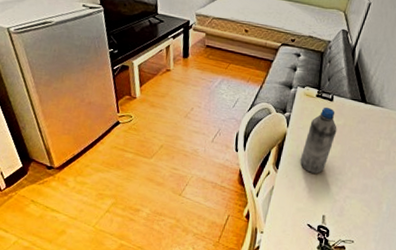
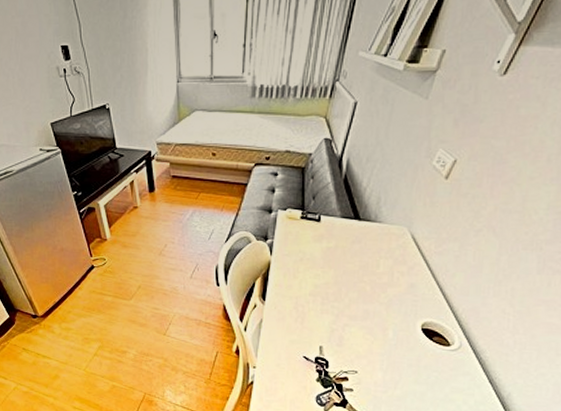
water bottle: present [300,107,337,174] -> none [288,229,328,303]

